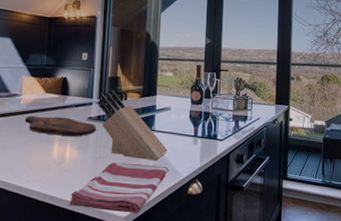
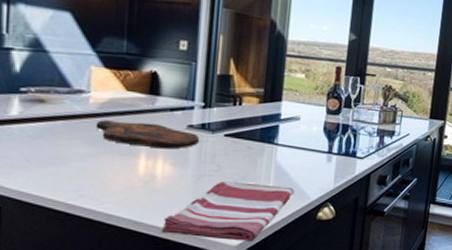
knife block: present [98,90,168,161] -> none [203,91,294,181]

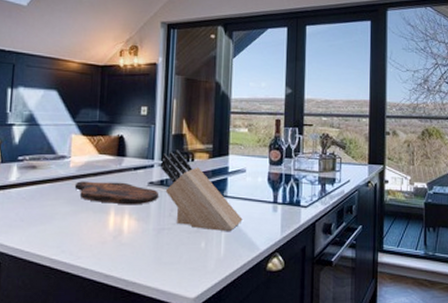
dish towel: present [161,180,294,241] -> none [128,233,244,293]
knife block: none [203,91,294,181] -> present [161,150,243,232]

